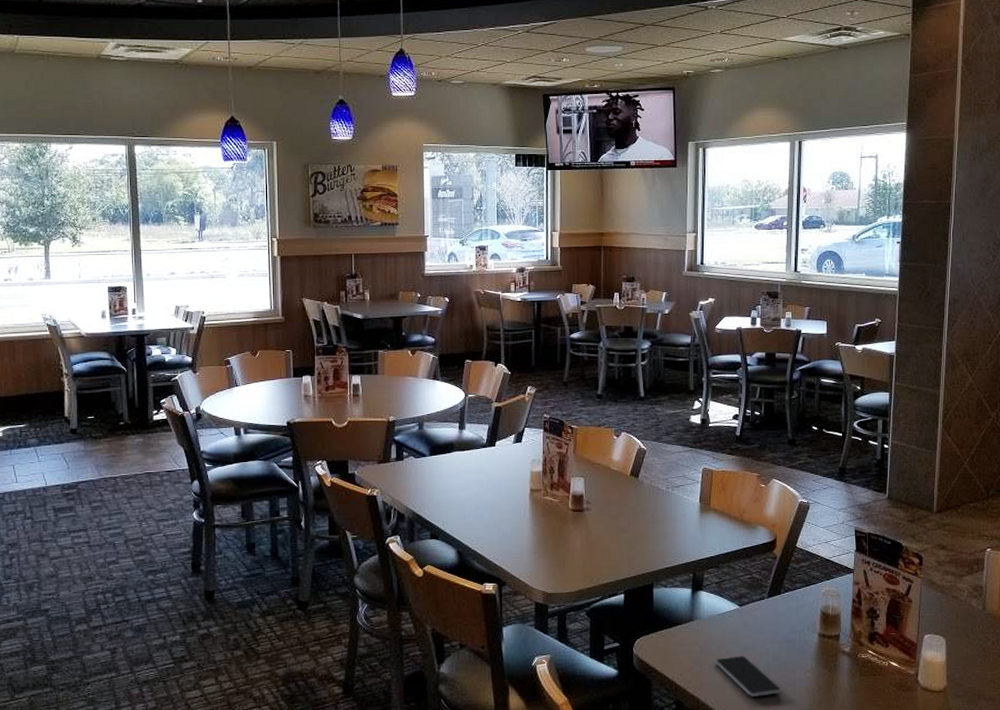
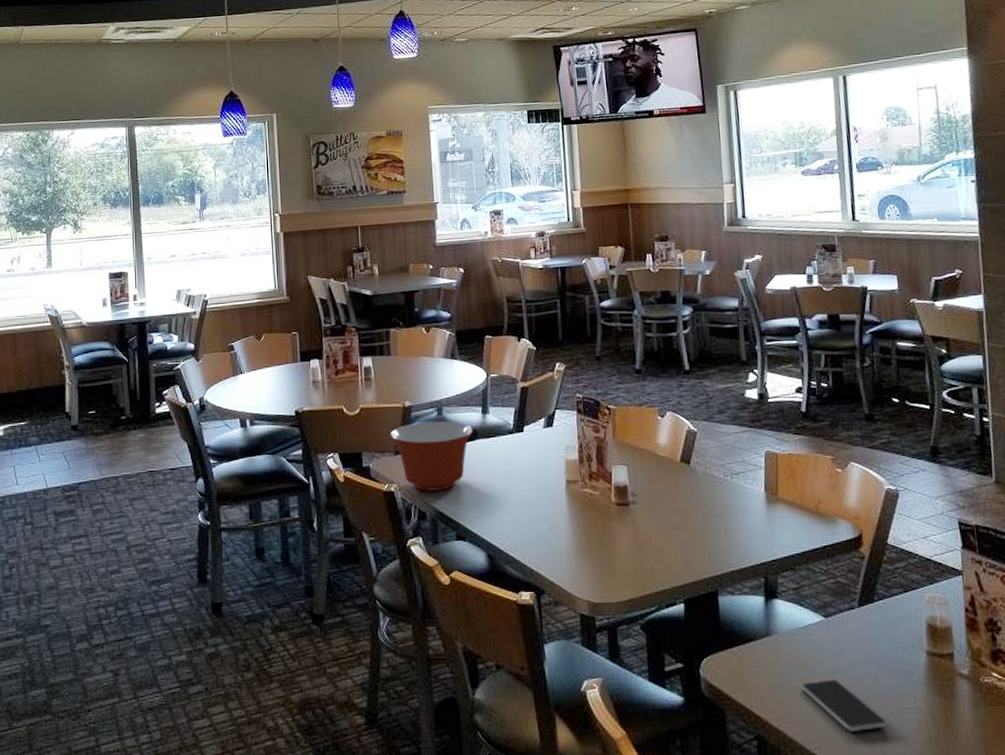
mixing bowl: none [374,434,451,496] -> present [390,421,474,491]

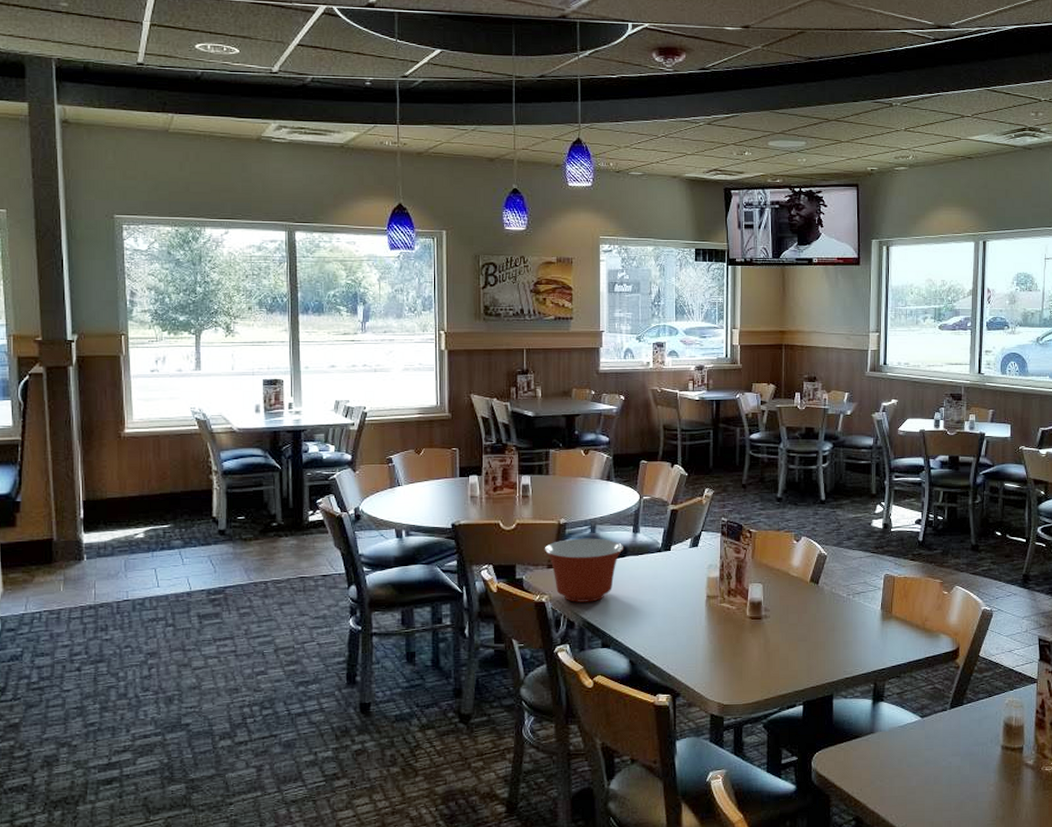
smartphone: present [800,678,889,732] -> none [896,768,965,812]

